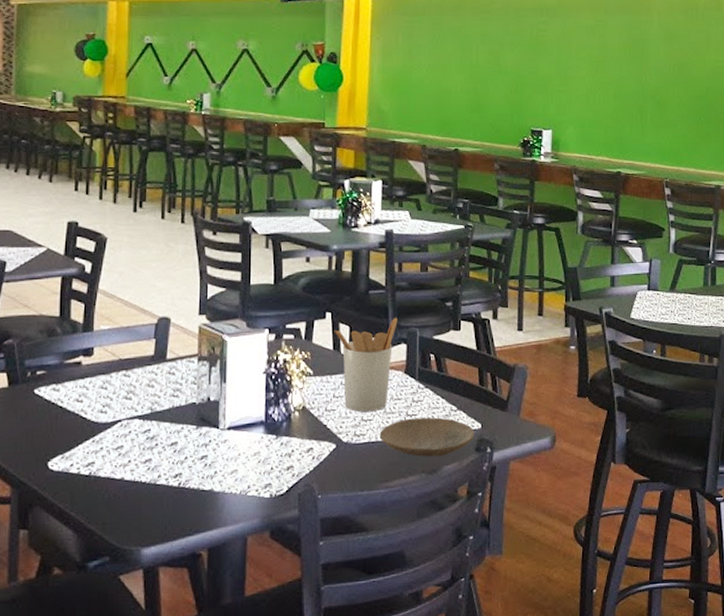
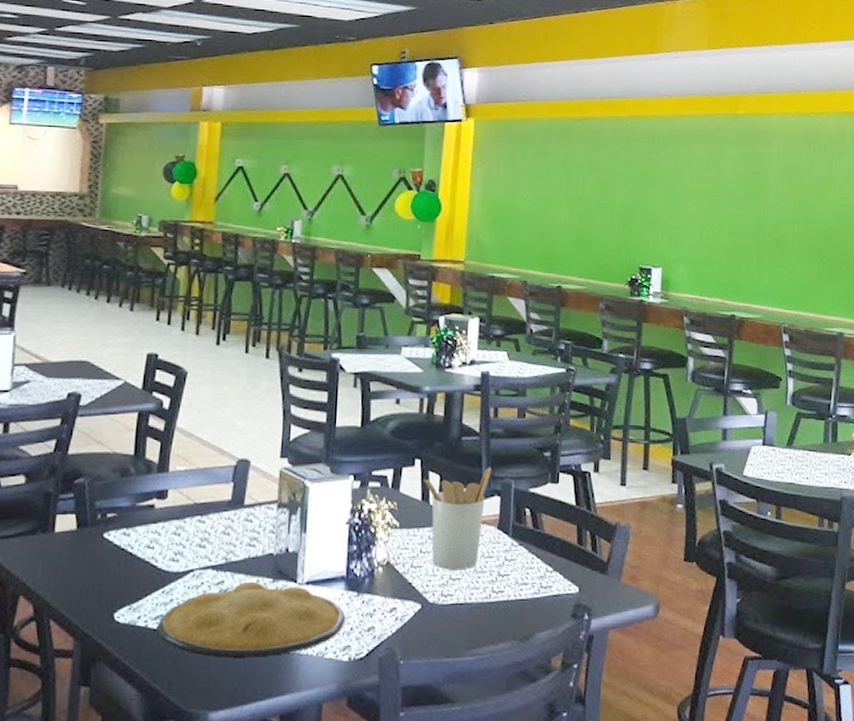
plate: none [90,429,265,499] -> present [158,581,345,658]
plate: present [379,417,474,456] -> none [468,579,571,621]

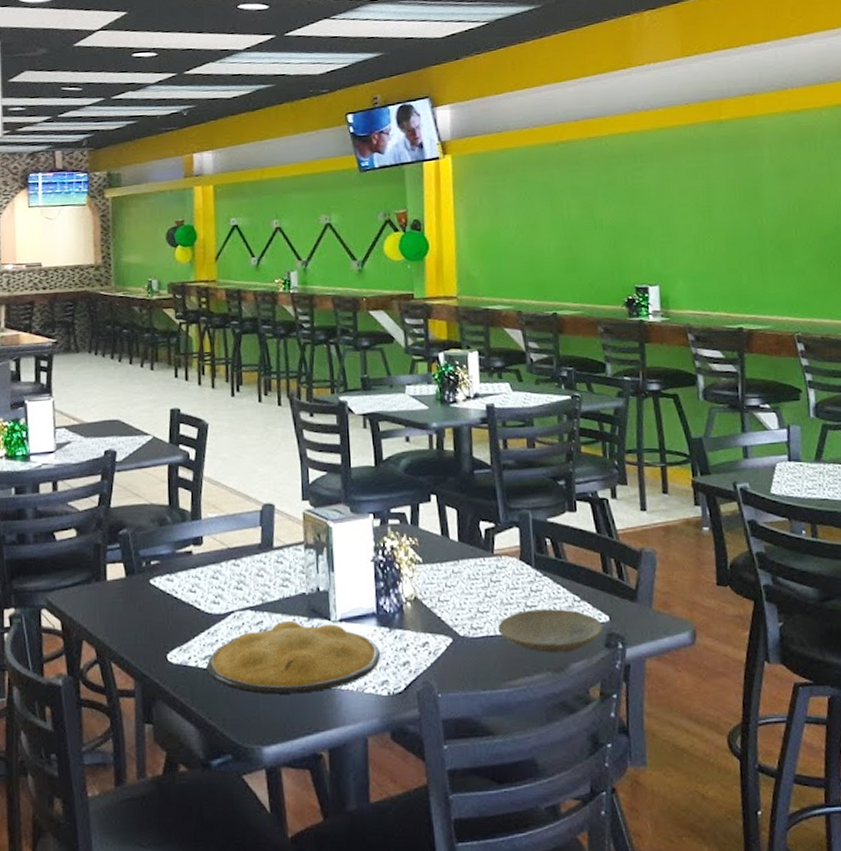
utensil holder: present [423,467,492,569] -> none [440,498,508,602]
plate: none [468,579,571,621] -> present [498,609,603,652]

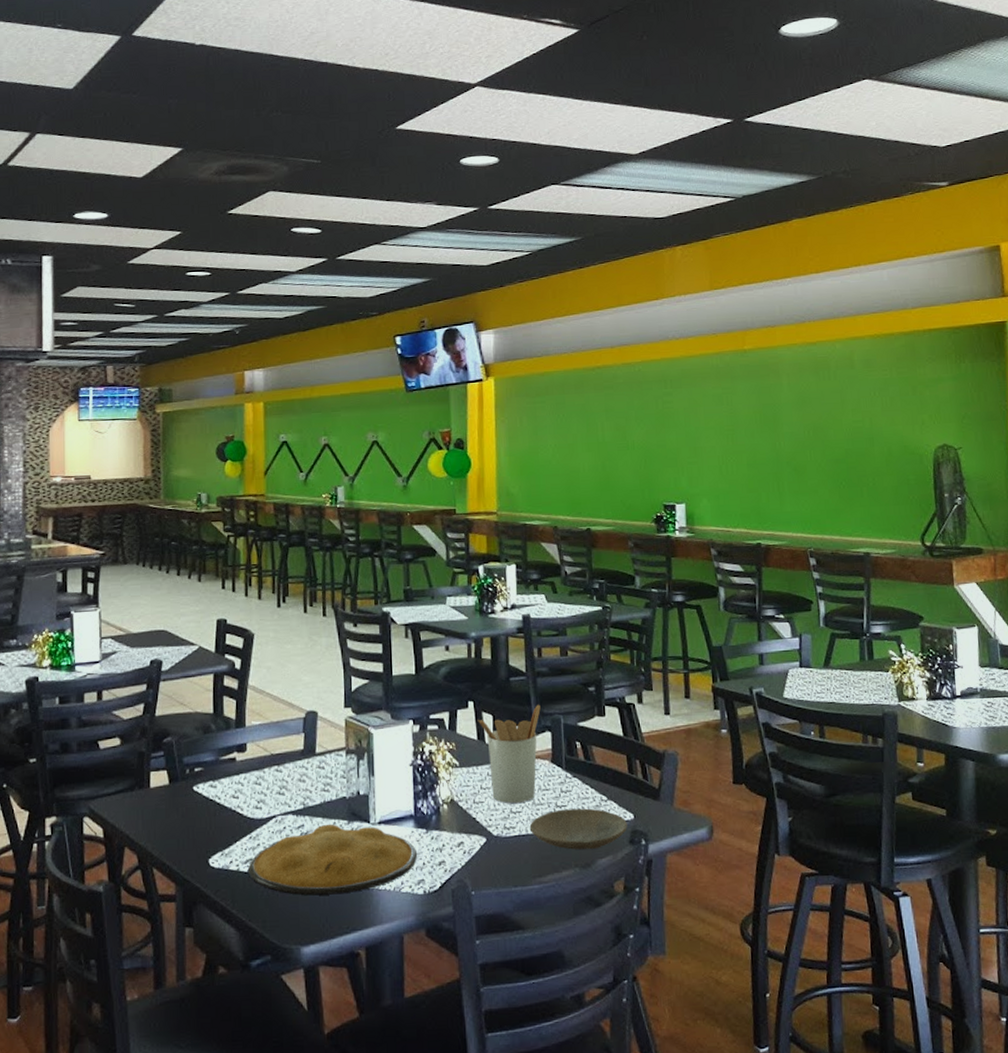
utensil holder: none [440,498,508,602] -> present [477,704,541,803]

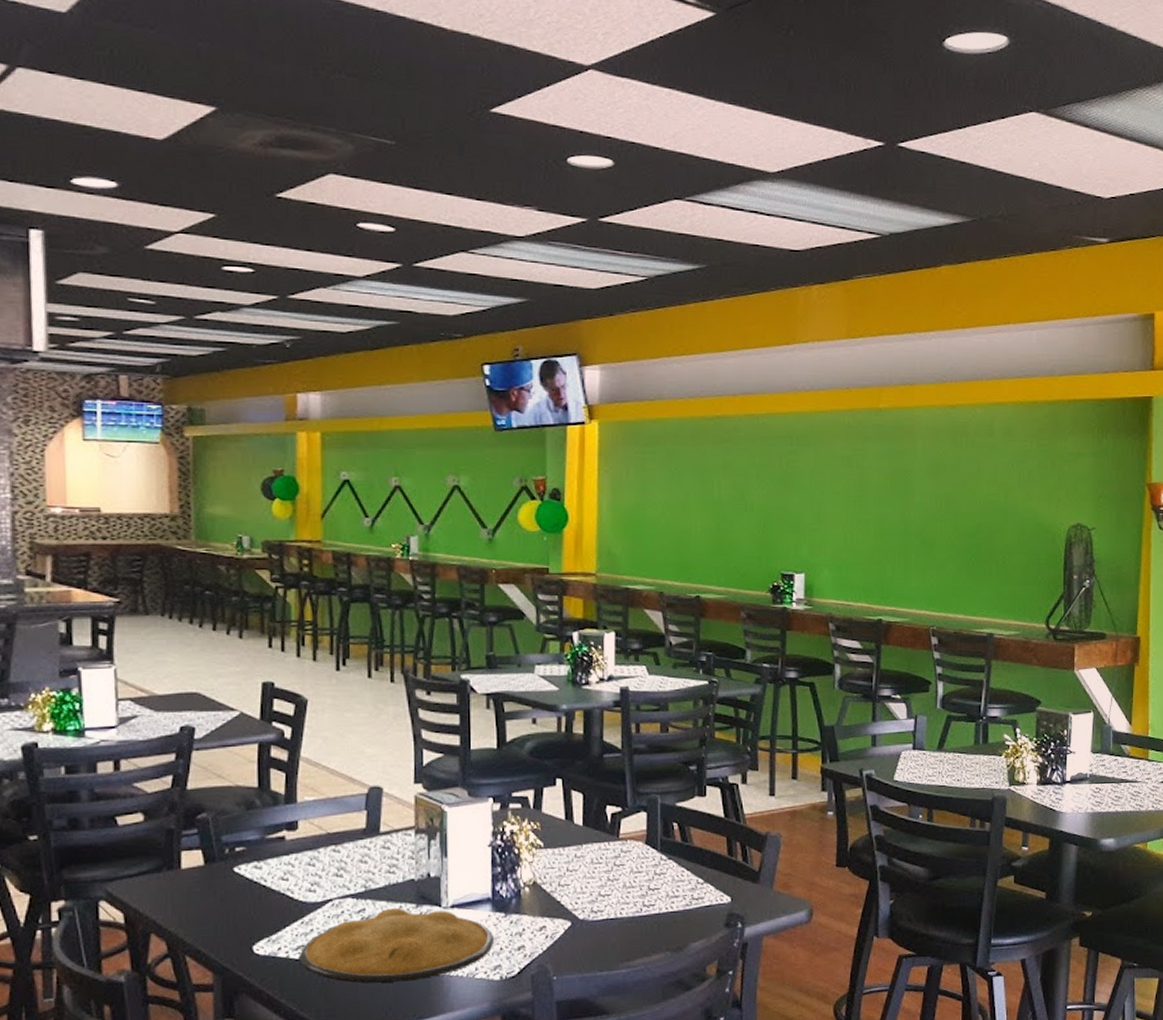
utensil holder: present [477,704,541,803] -> none [565,783,636,886]
plate: present [529,808,627,850] -> none [619,891,723,933]

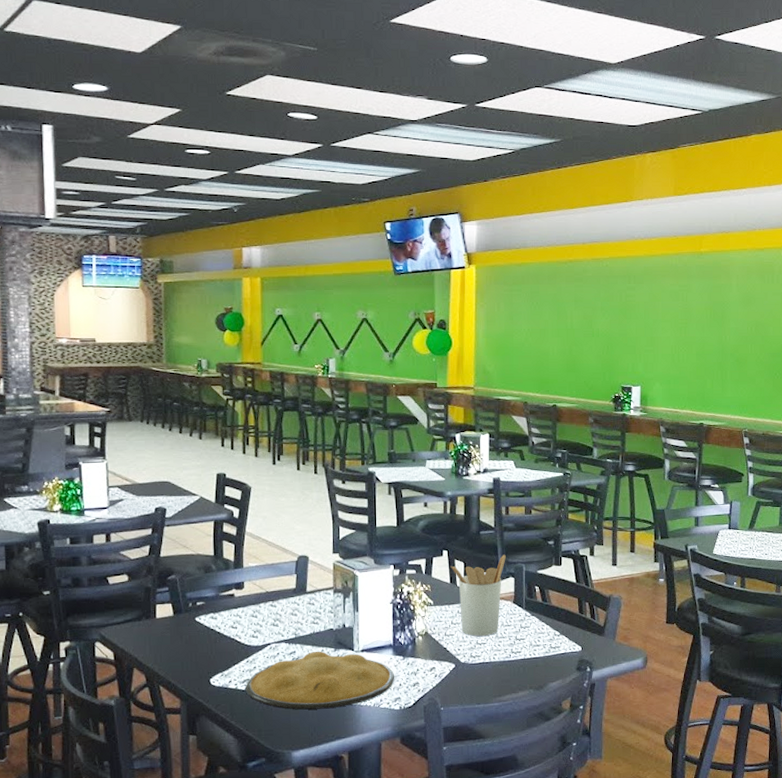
utensil holder: none [565,783,636,886] -> present [450,554,506,636]

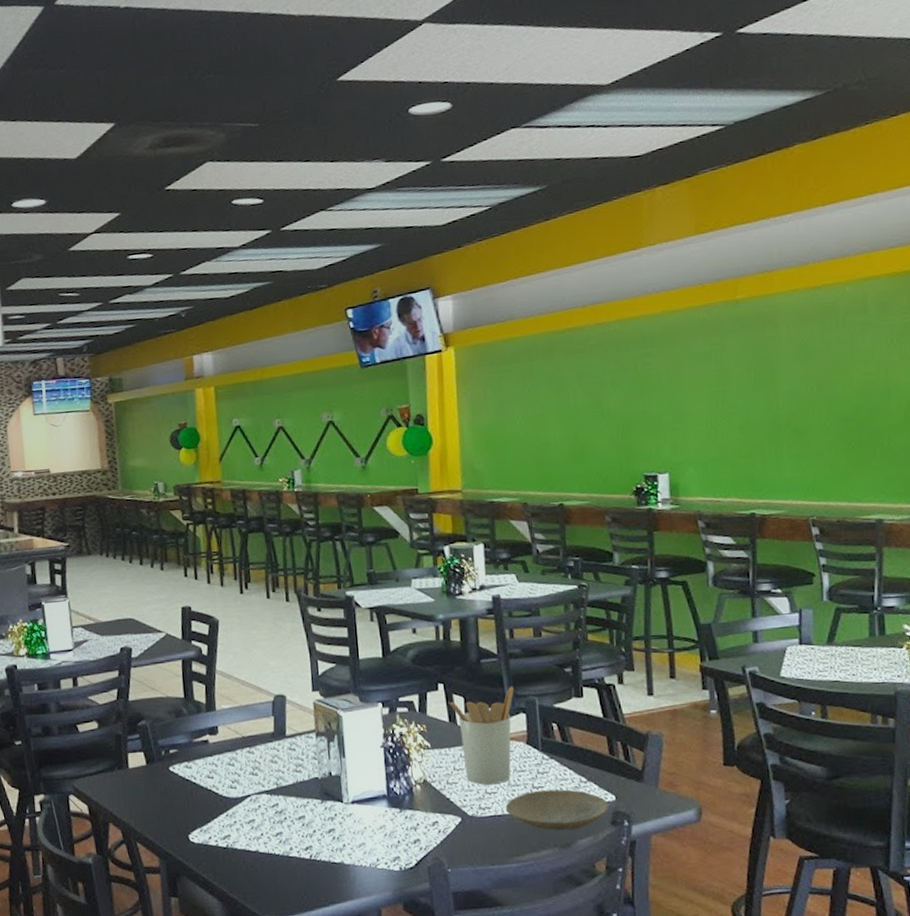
plate: present [246,651,394,710] -> none [227,803,391,870]
plate: none [492,641,576,675] -> present [505,789,609,830]

